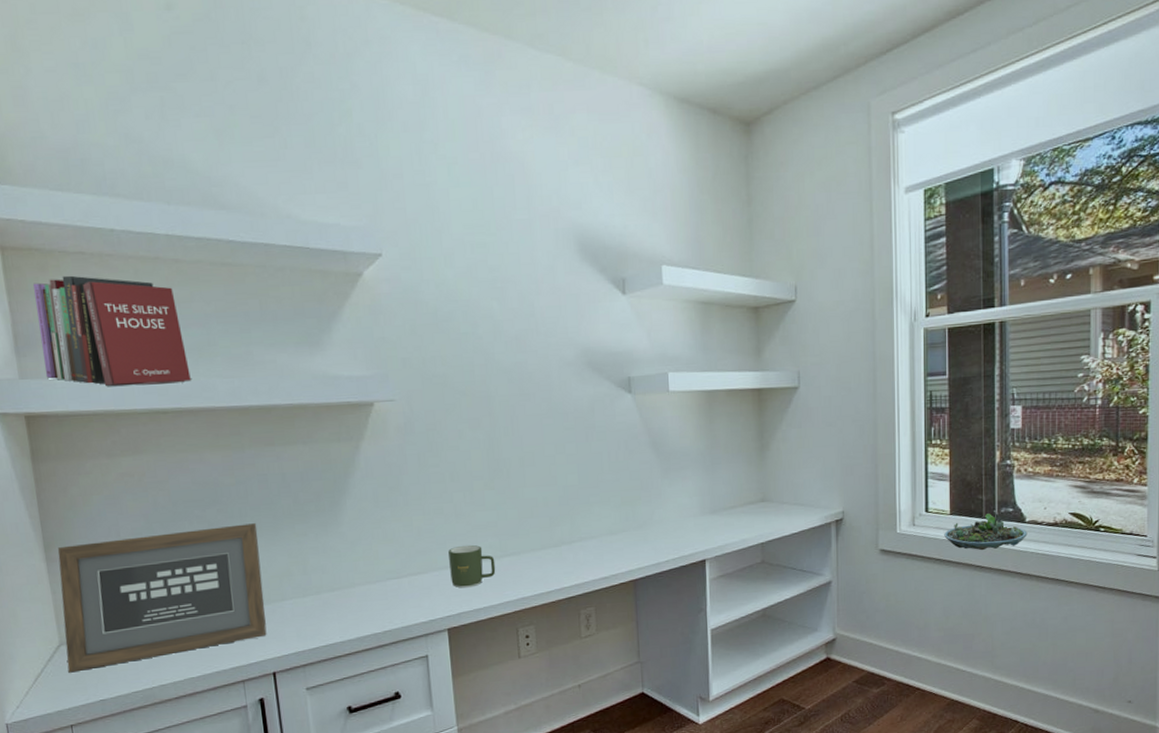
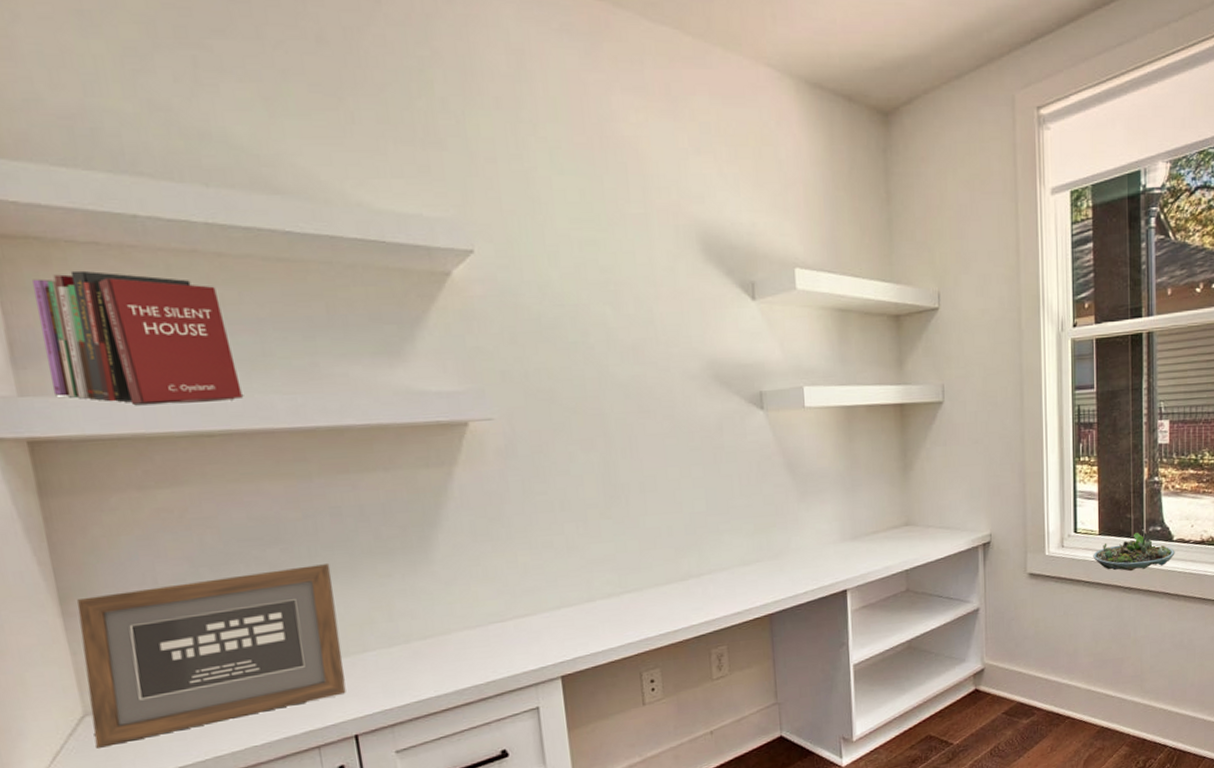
mug: present [448,544,496,588] -> none [560,581,615,631]

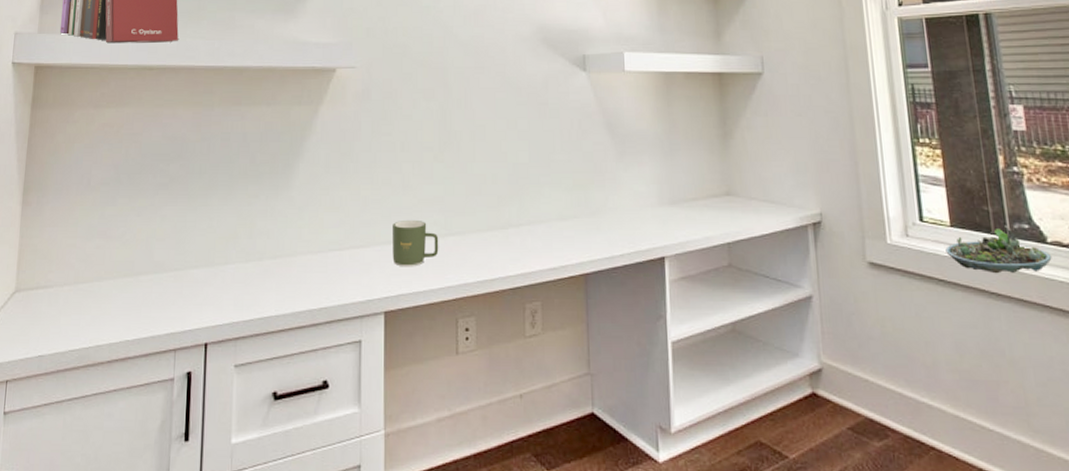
picture frame: present [76,564,346,748] -> none [16,181,214,323]
mug: none [560,581,615,631] -> present [392,219,439,267]

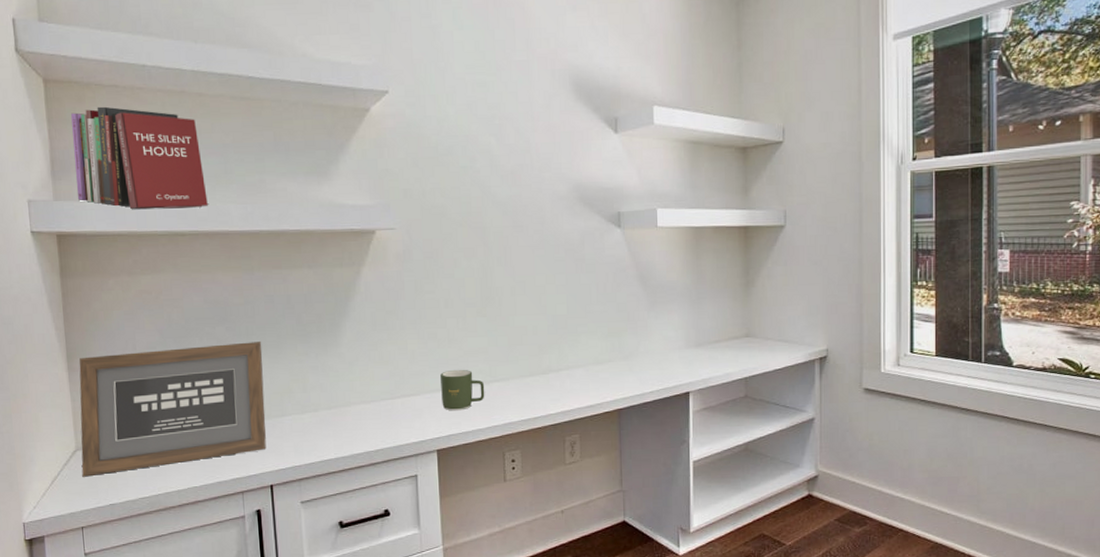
picture frame: none [16,181,214,323] -> present [79,342,267,477]
succulent planter: present [945,224,1052,274] -> none [929,352,1015,393]

